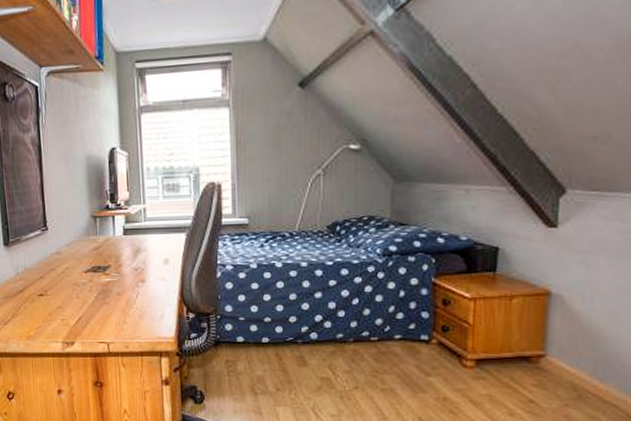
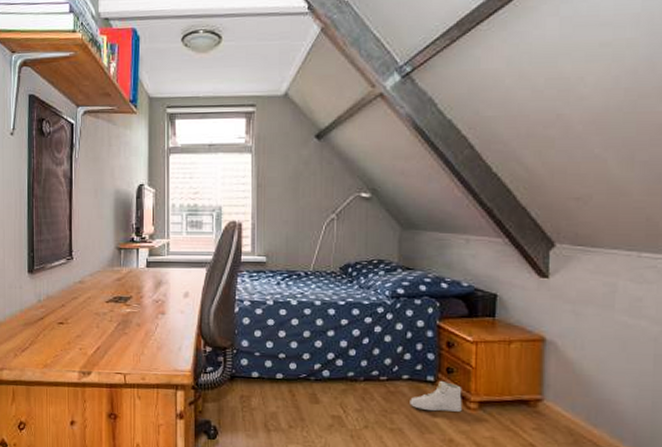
sneaker: none [402,339,458,371] -> present [410,380,462,412]

